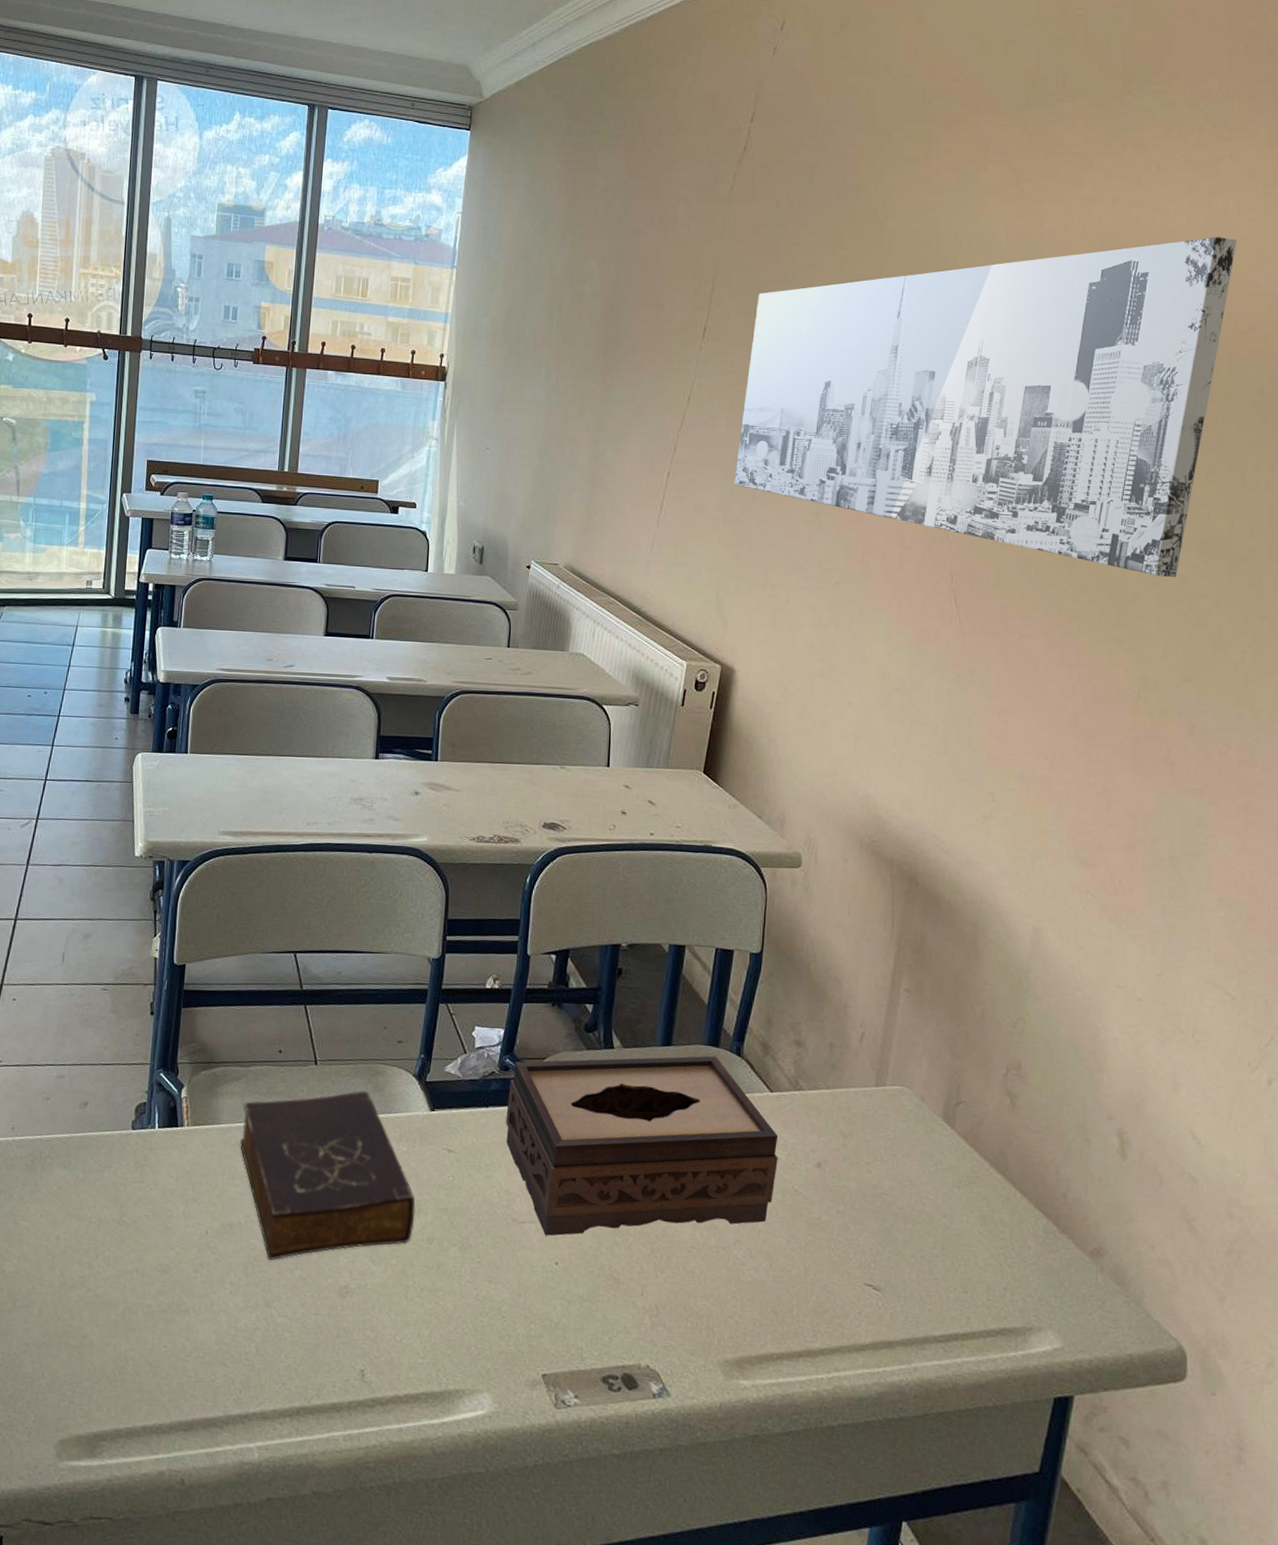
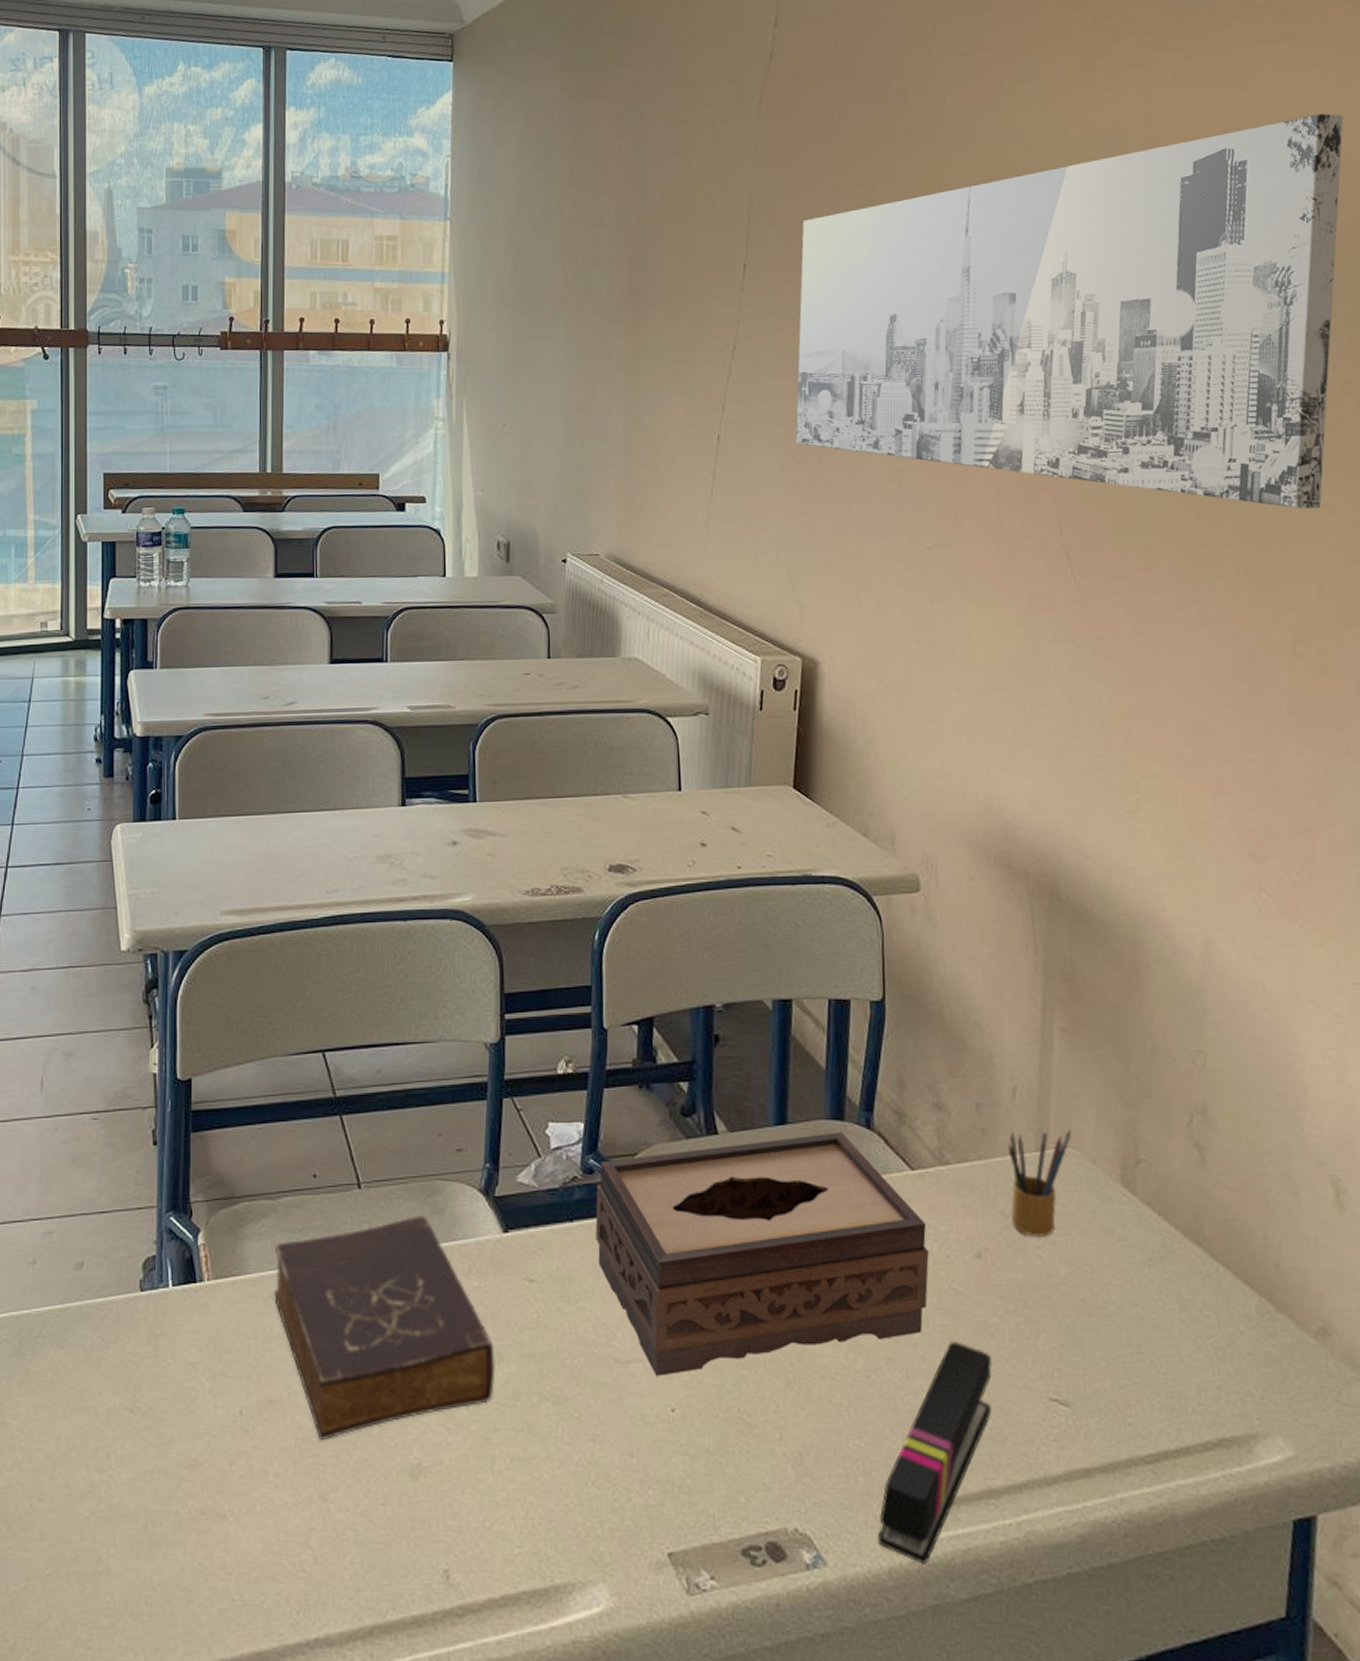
stapler: none [713,1231,820,1403] -> present [877,1342,992,1564]
pencil box: none [848,1068,906,1156] -> present [1007,1130,1071,1237]

